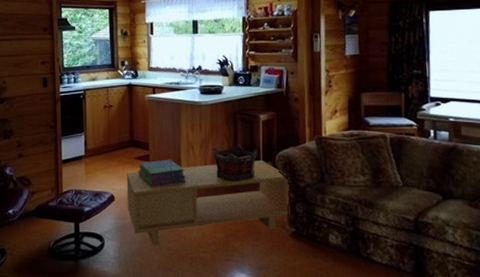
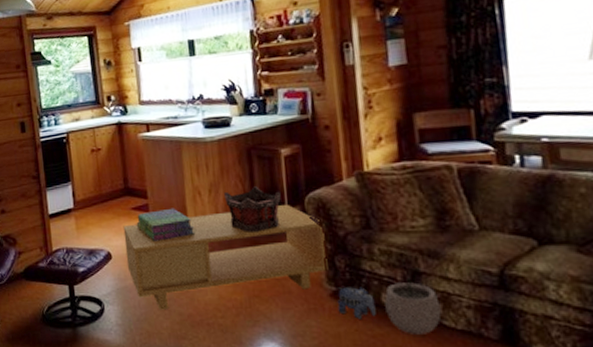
plush toy: none [295,229,324,255] -> present [337,287,376,319]
plant pot: none [331,220,372,269] -> present [384,274,441,336]

